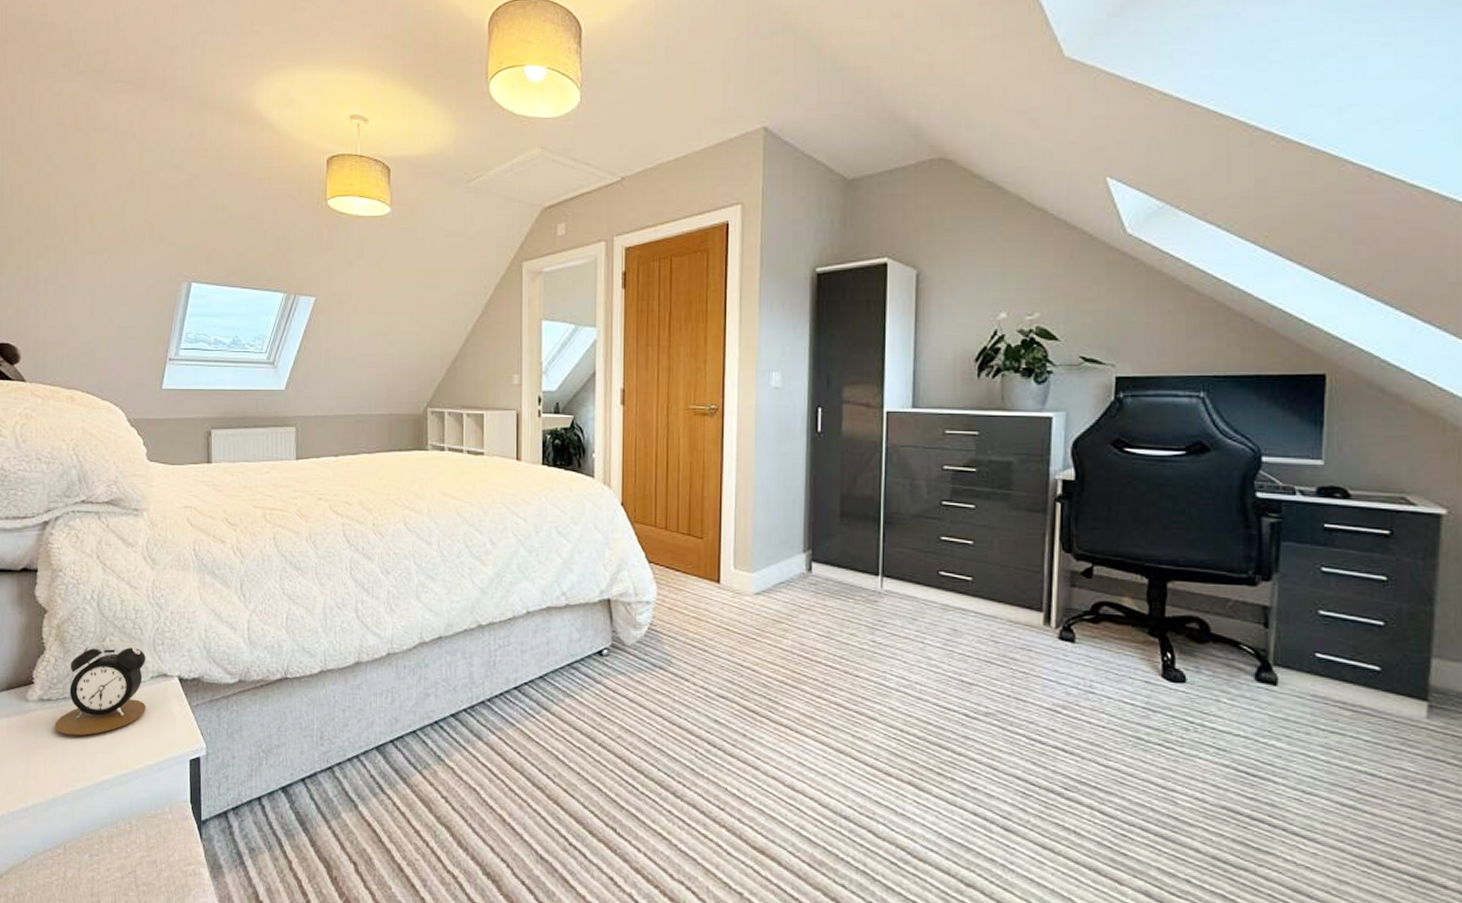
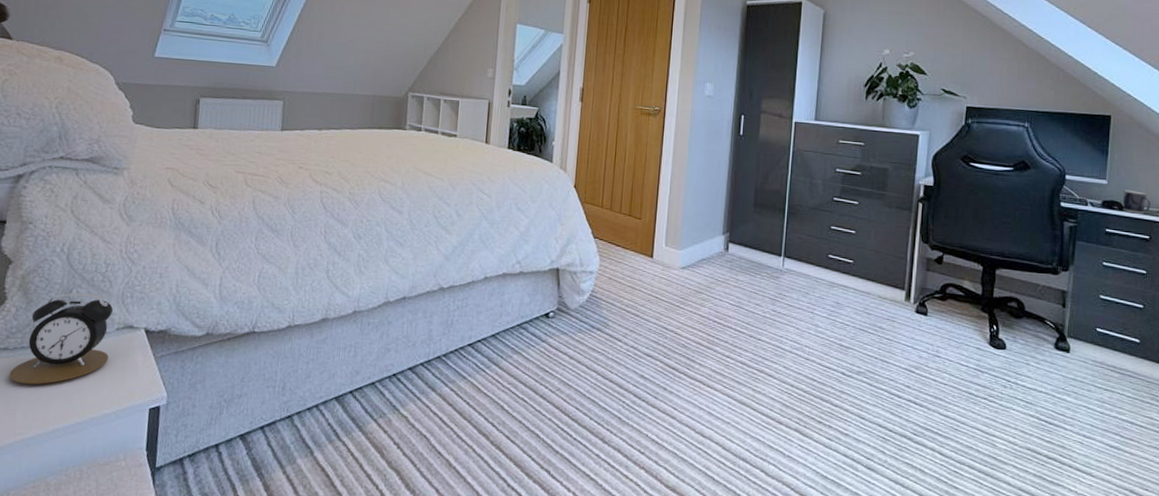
mug: none [1347,471,1392,502] -> present [1122,190,1152,214]

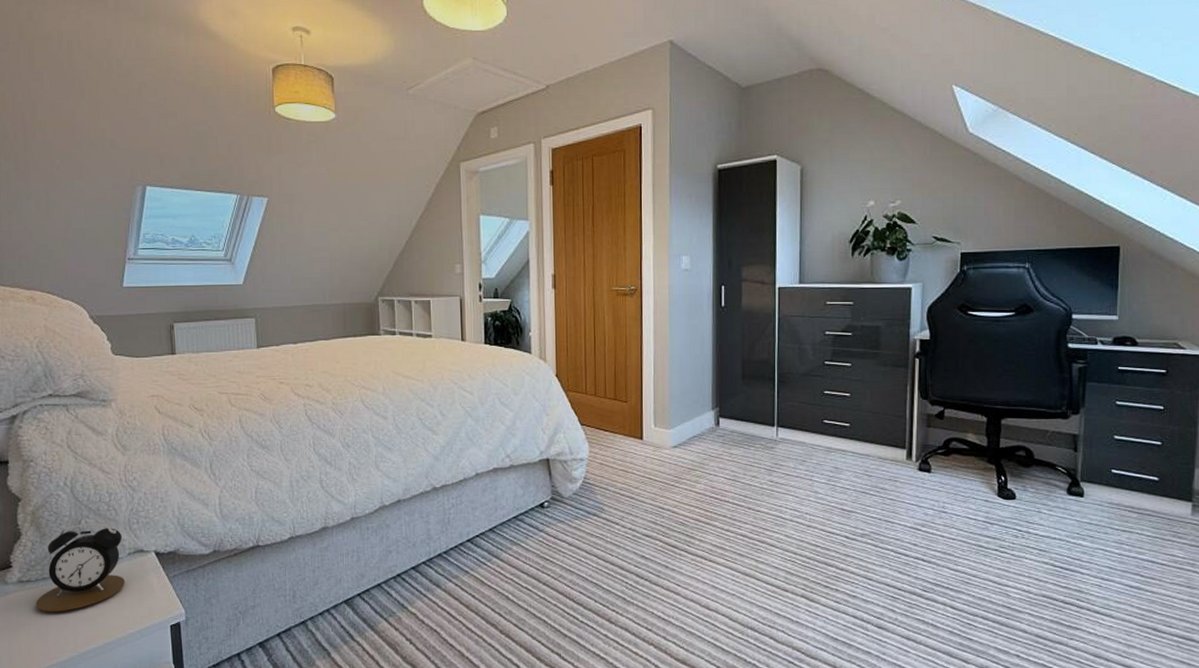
mug: present [1122,190,1152,214] -> none [1135,324,1168,348]

